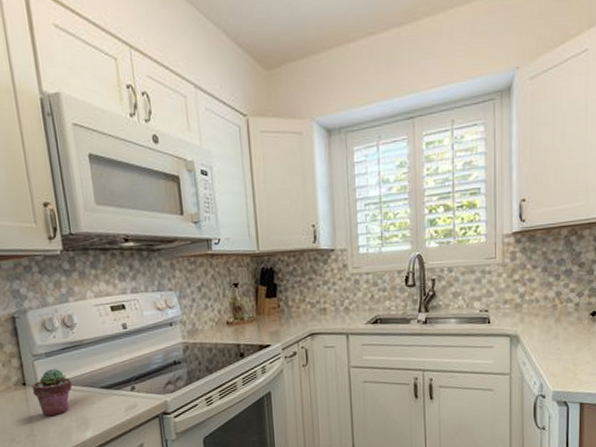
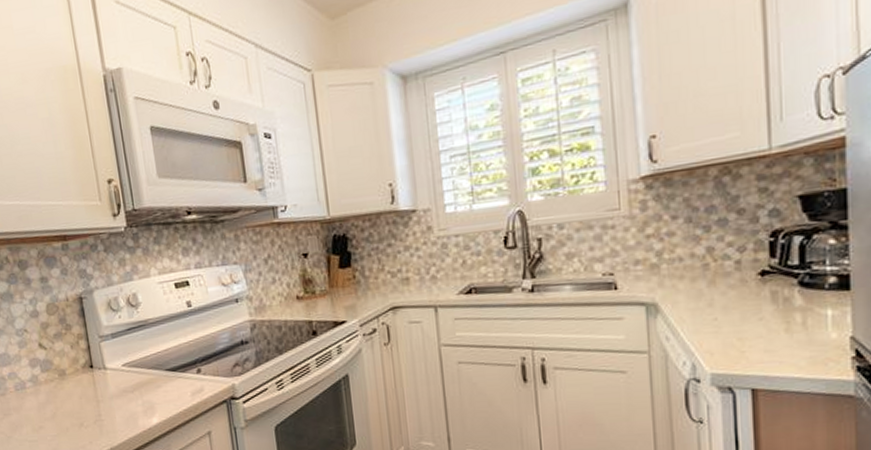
potted succulent: present [32,368,73,417] -> none [99,349,138,401]

